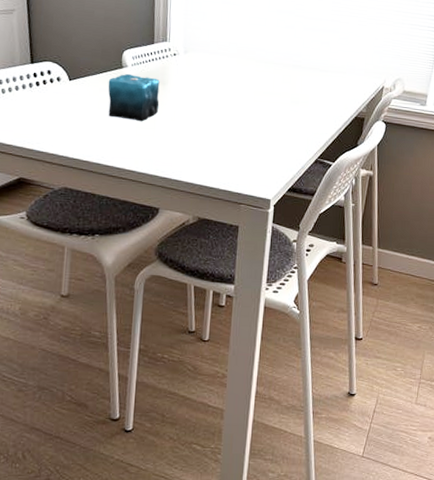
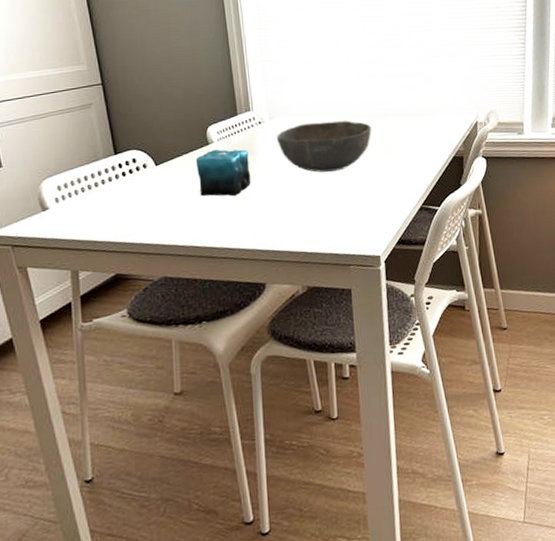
bowl: none [188,62,281,113] -> present [276,120,372,173]

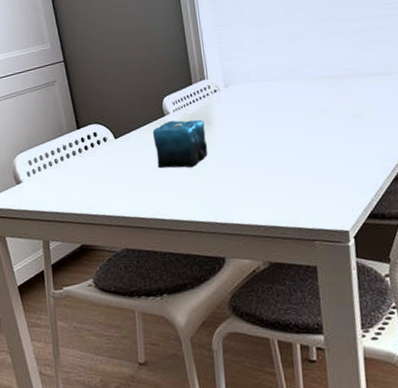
bowl: present [276,120,372,173] -> none [232,83,337,142]

